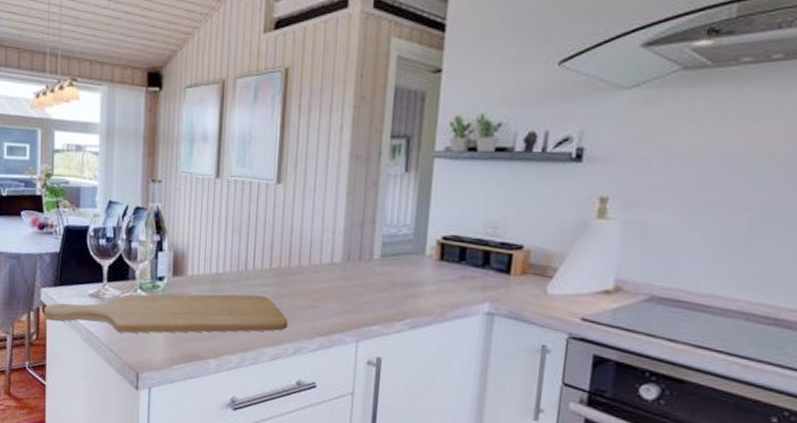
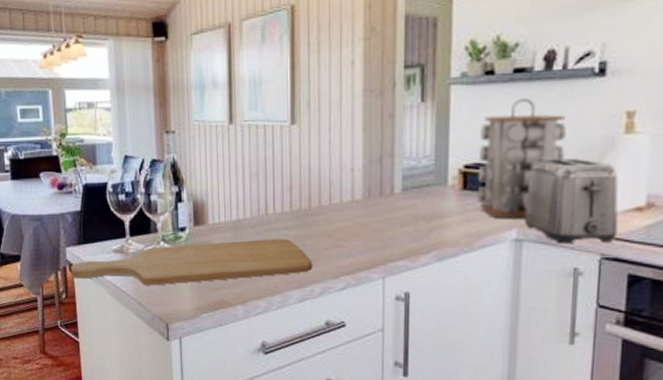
spice rack: none [452,176,542,293] -> present [476,98,566,218]
toaster: none [496,236,589,323] -> present [524,158,619,243]

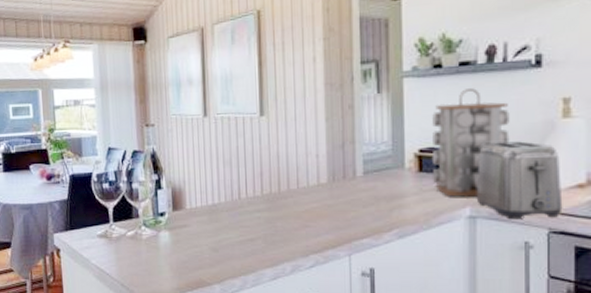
chopping board: present [71,239,313,286] -> none [58,221,284,268]

